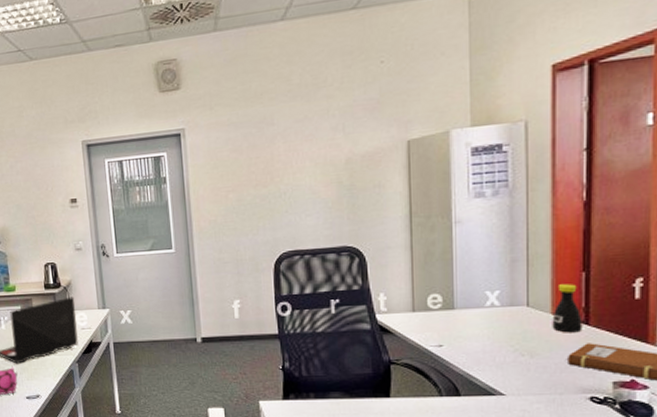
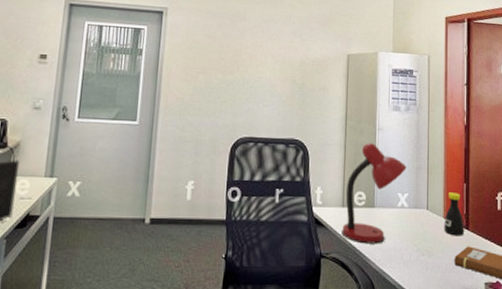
desk lamp: none [413,239,497,348] -> present [341,143,407,244]

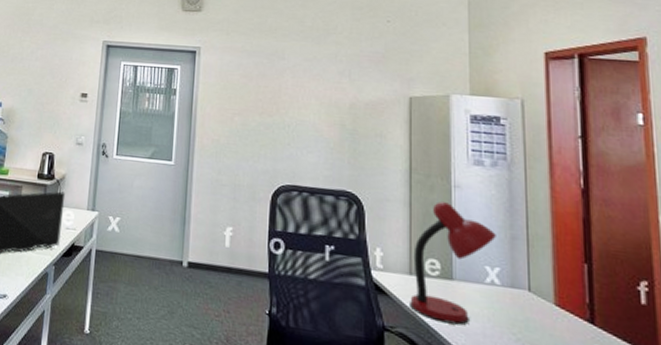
bottle: present [444,192,464,236] -> none [555,273,588,332]

